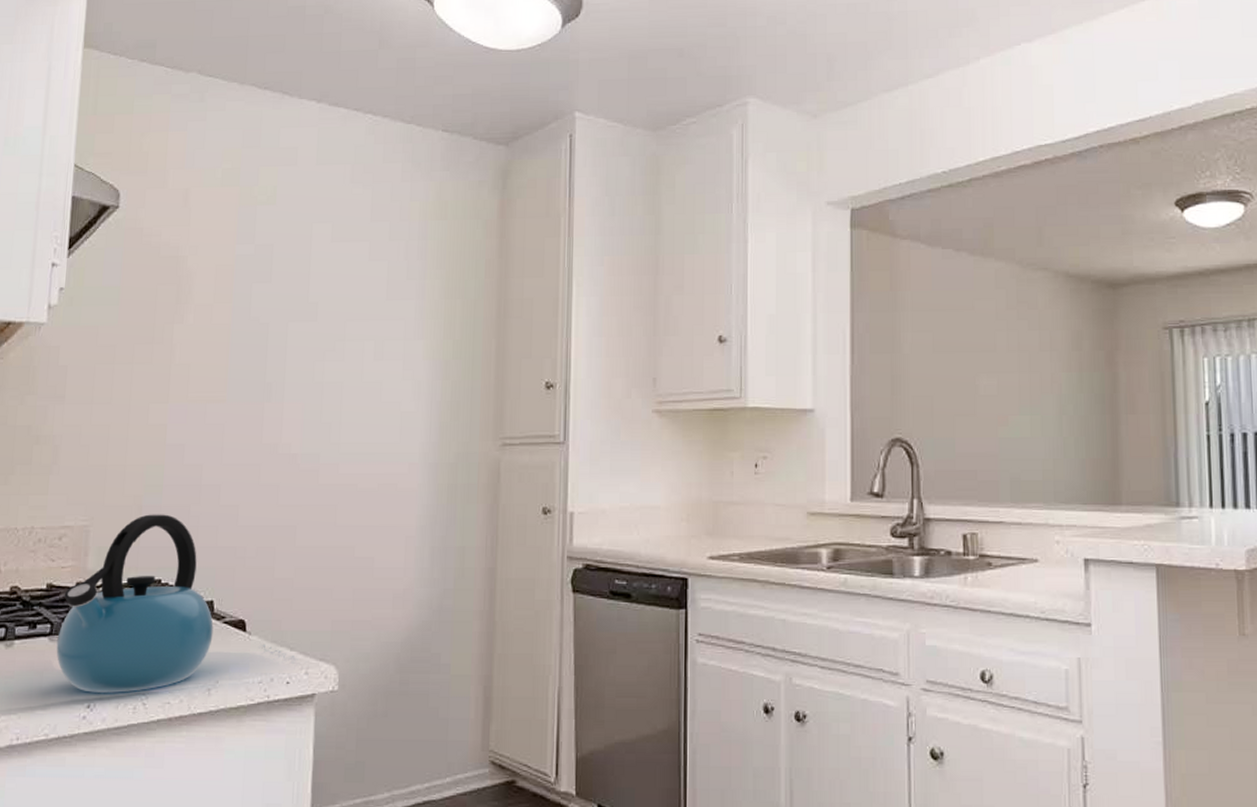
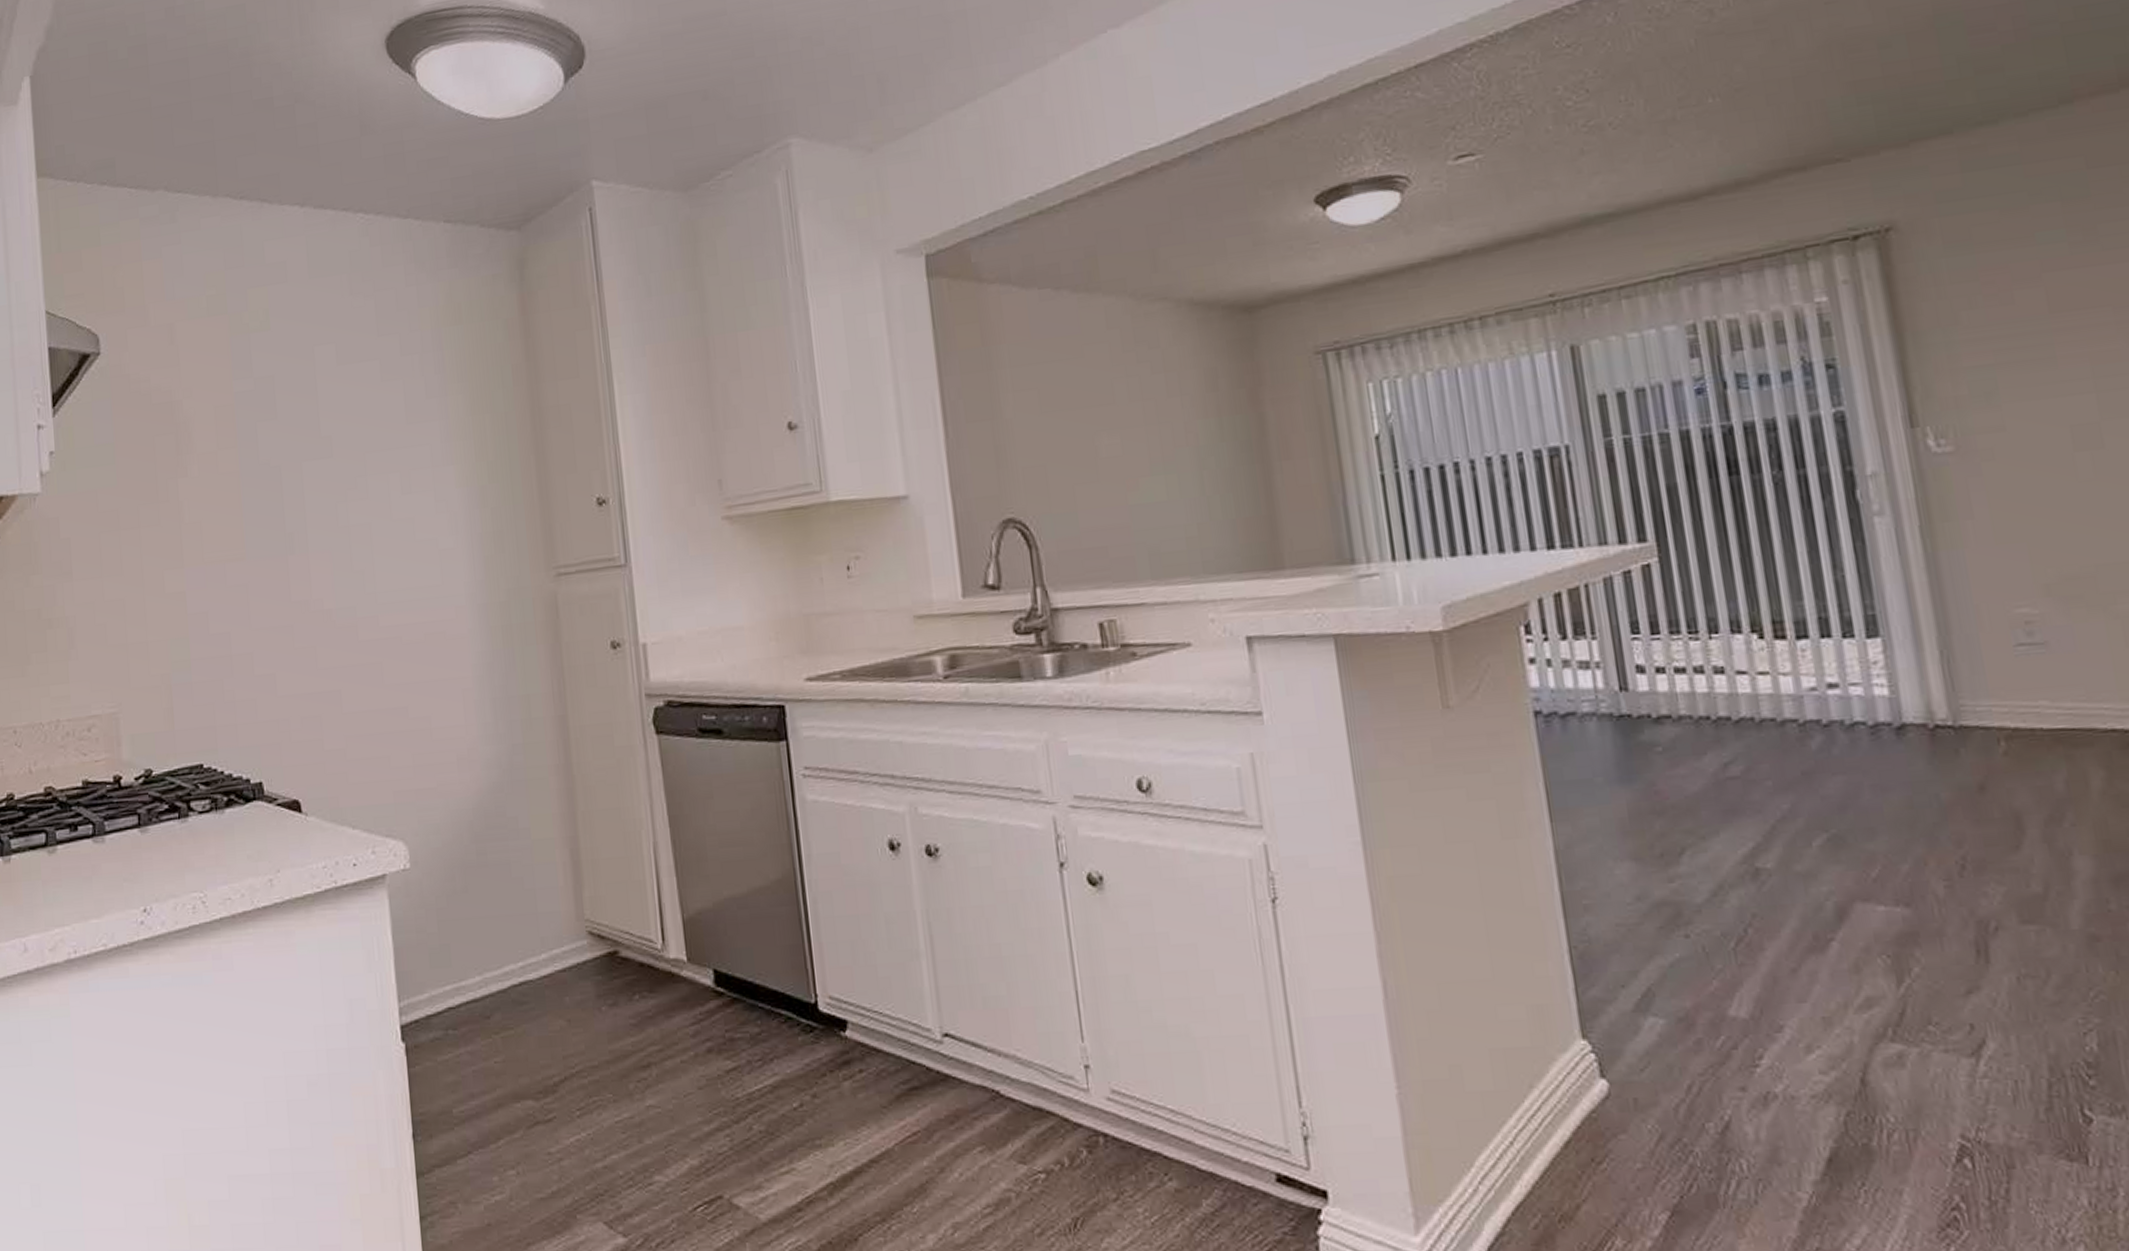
kettle: present [56,514,214,693] -> none [101,691,267,895]

